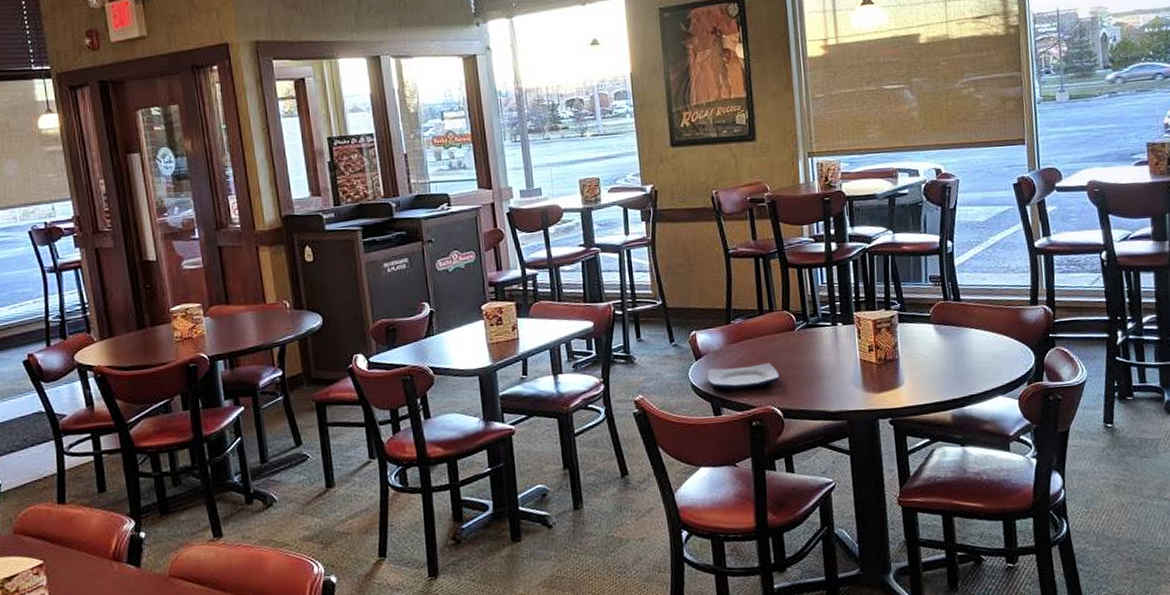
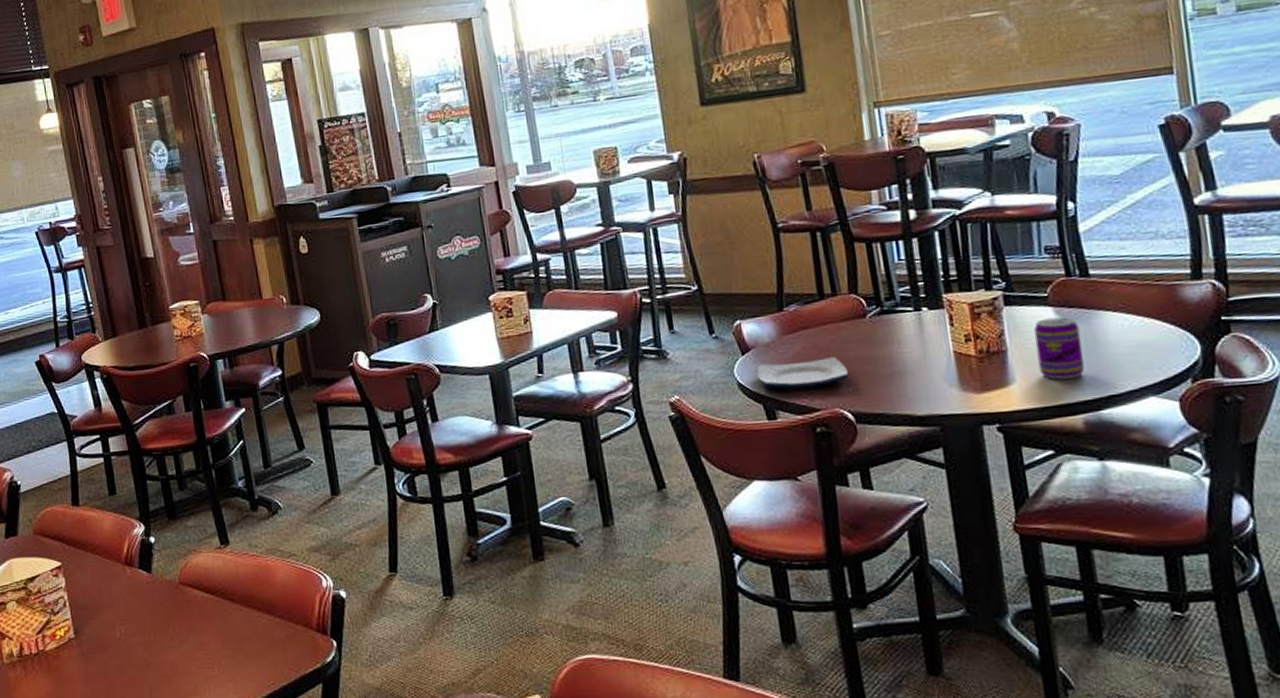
beverage can: none [919,333,954,383] -> present [1033,317,1085,380]

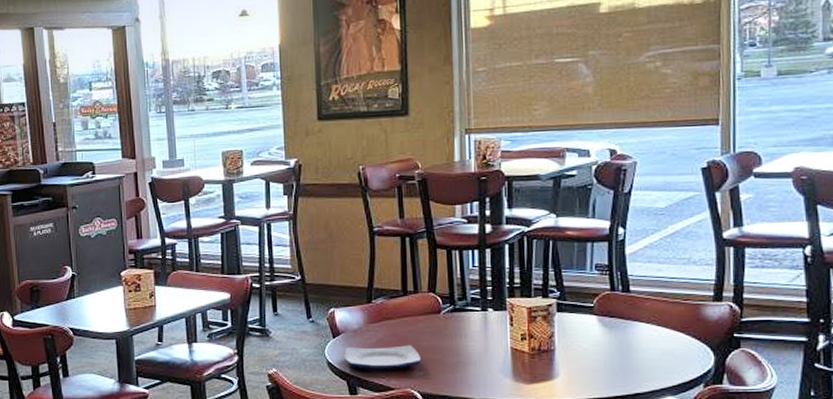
beverage can: present [1033,317,1085,380] -> none [579,325,618,377]

